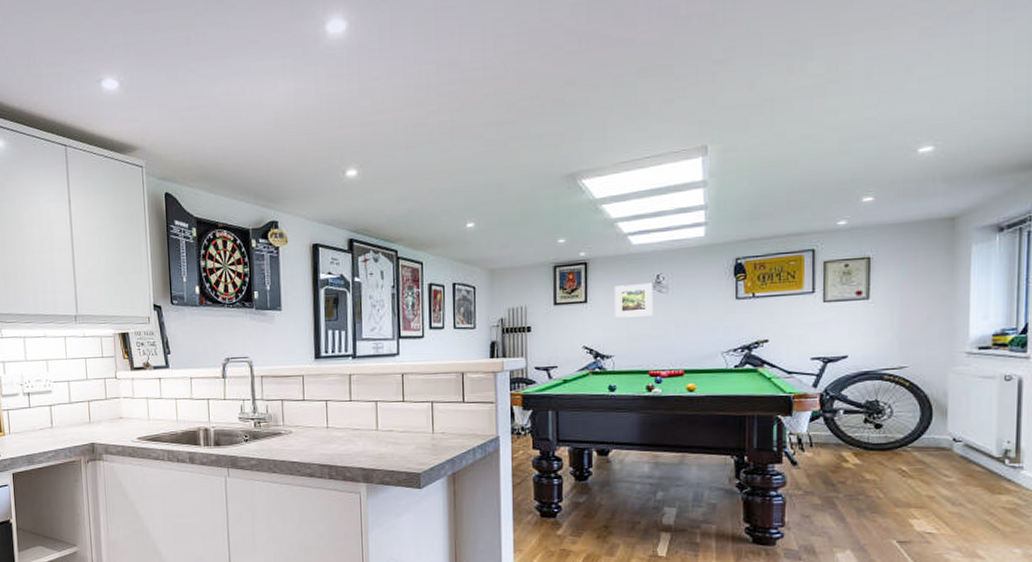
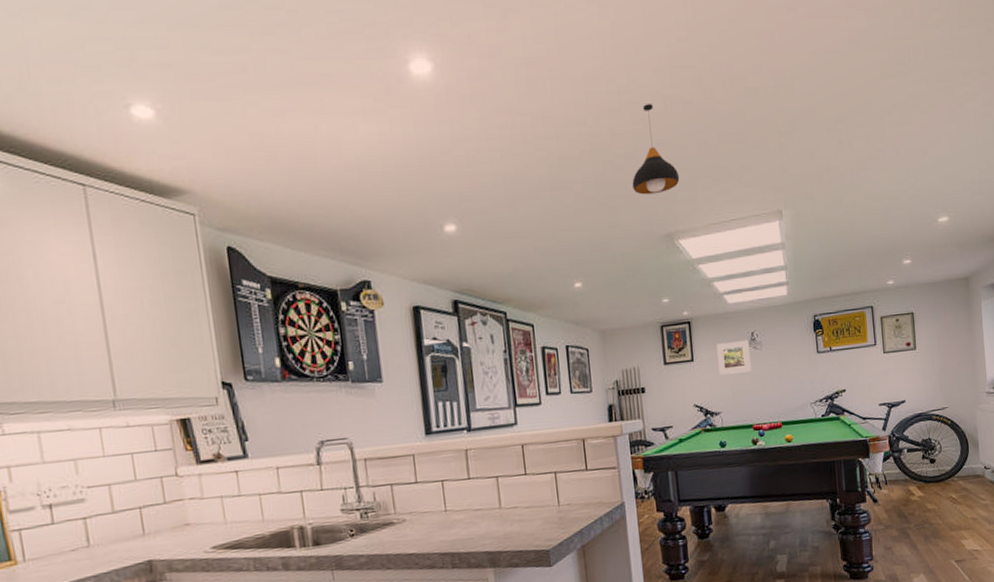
pendant light: none [536,42,589,135] -> present [632,104,680,195]

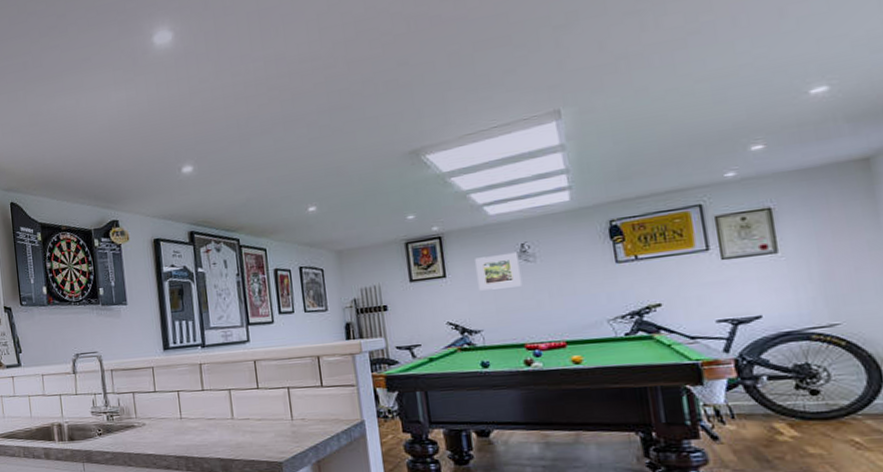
pendant light: present [632,104,680,195] -> none [370,27,426,116]

